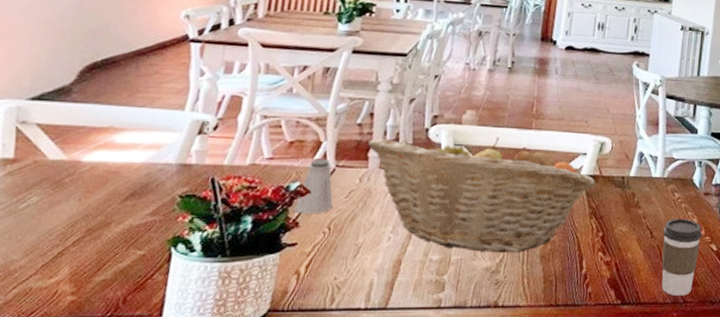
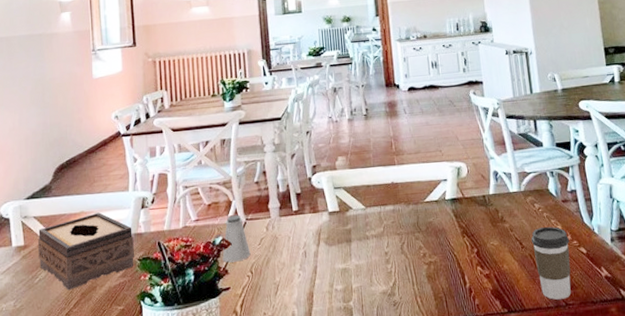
tissue box: none [32,131,179,223] -> present [37,212,134,290]
fruit basket: present [368,137,595,254] -> none [267,176,460,278]

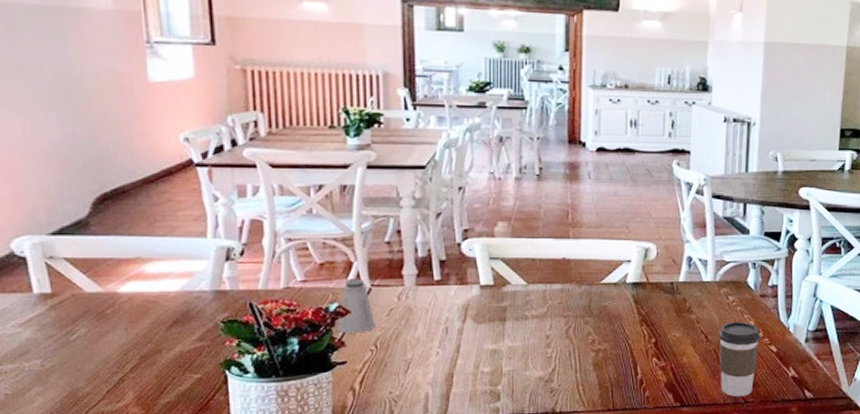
tissue box: present [37,212,134,290] -> none [71,261,216,352]

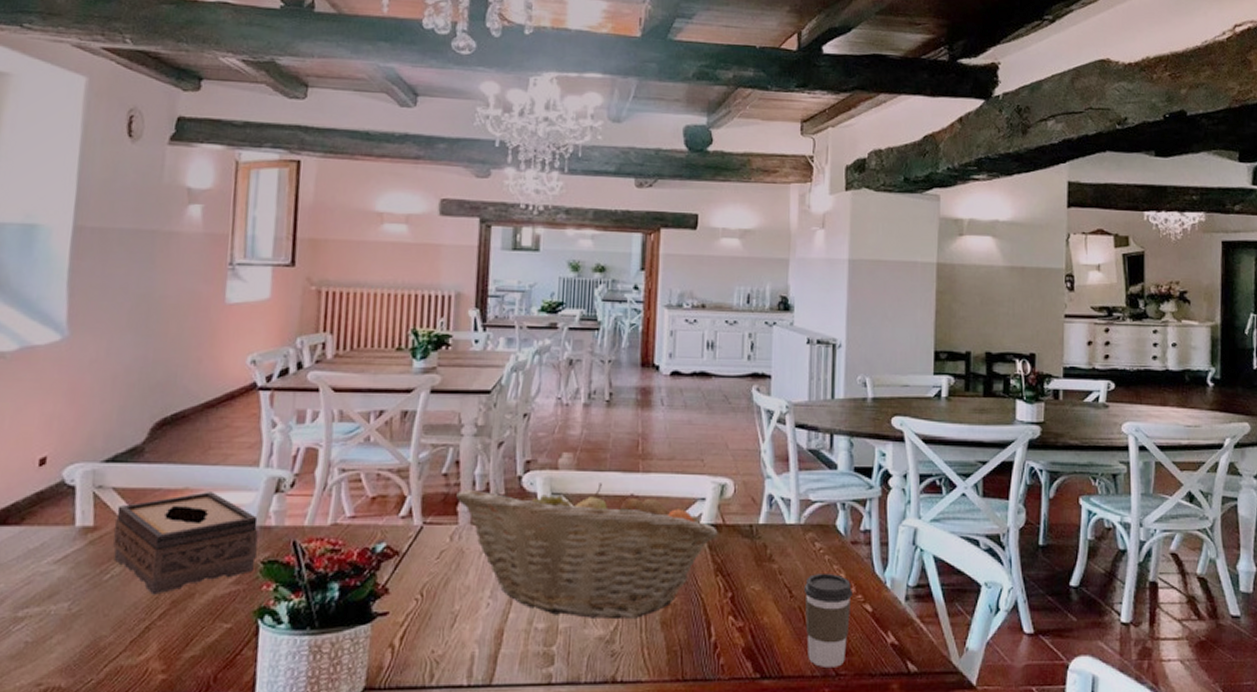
tissue box: none [71,261,216,352] -> present [113,492,258,595]
saltshaker: present [338,279,376,334] -> none [383,515,424,579]
fruit basket: none [400,248,642,363] -> present [456,483,718,620]

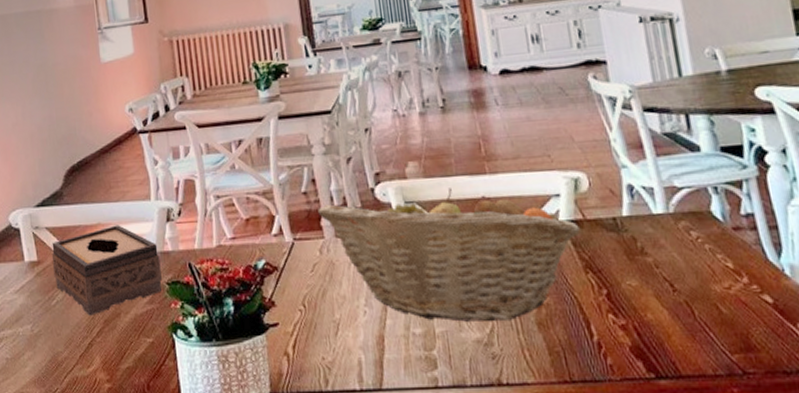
coffee cup: present [803,572,852,667] -> none [686,263,751,365]

